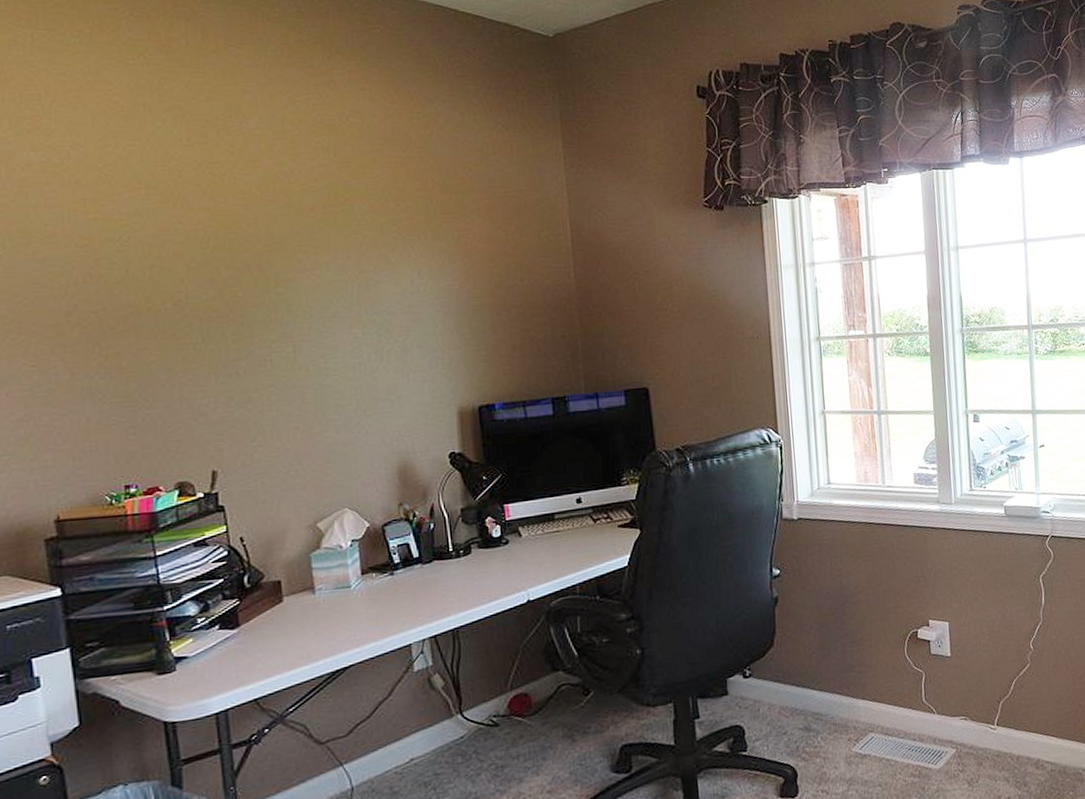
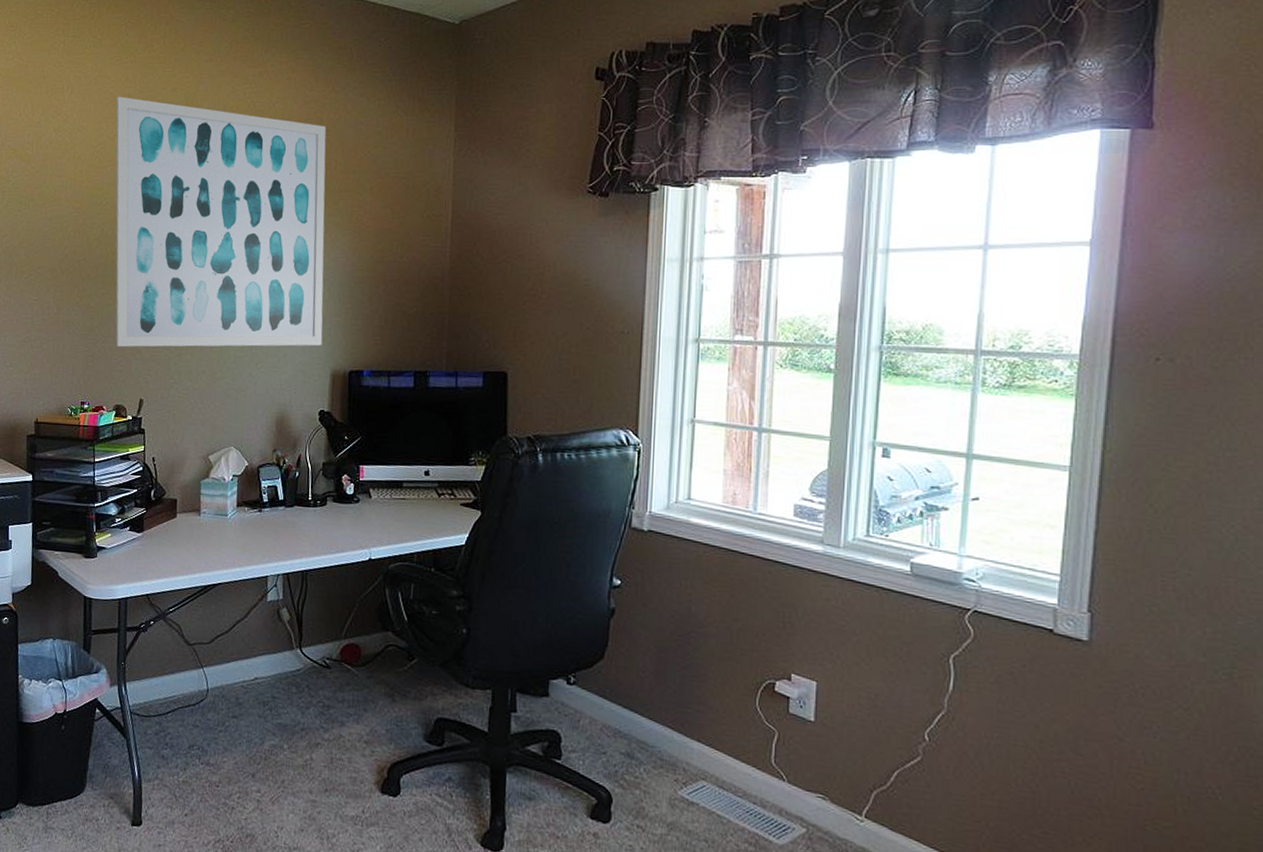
wall art: none [125,106,443,412] -> present [115,96,327,347]

